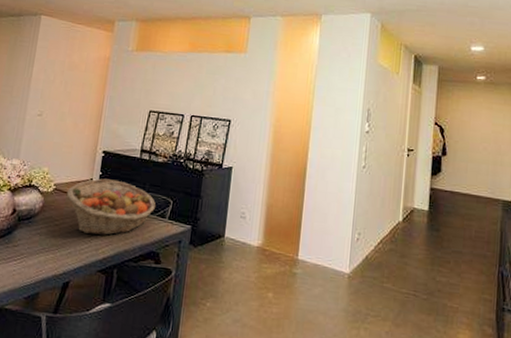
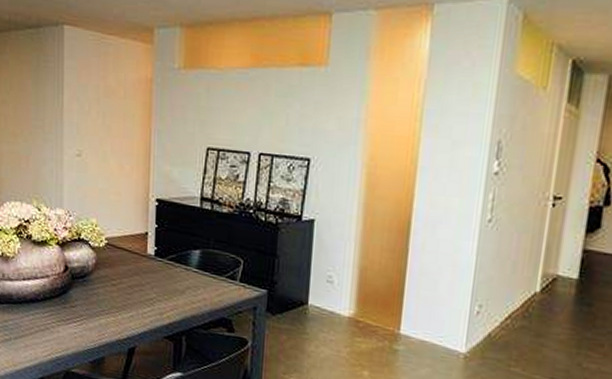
fruit basket: present [66,178,156,236] -> none [120,232,223,299]

